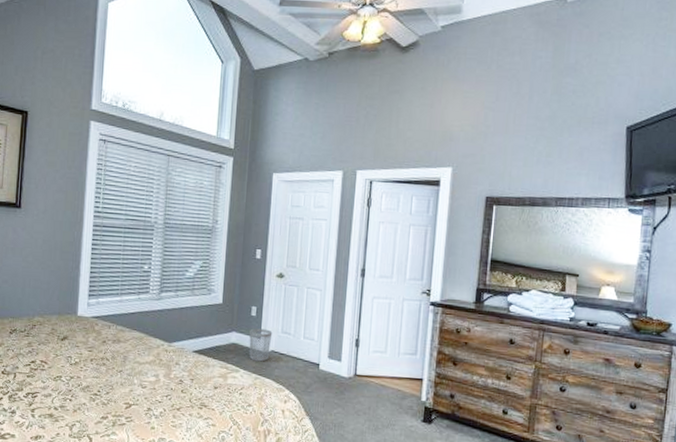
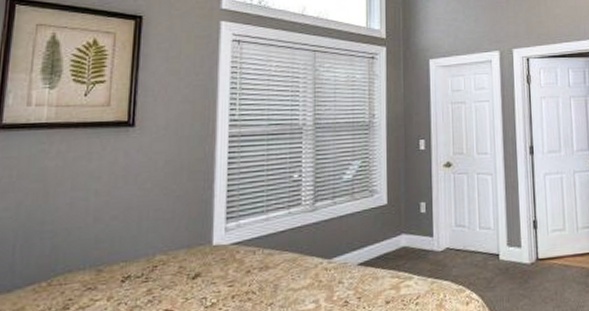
wastebasket: present [249,328,273,362] -> none [420,225,446,264]

